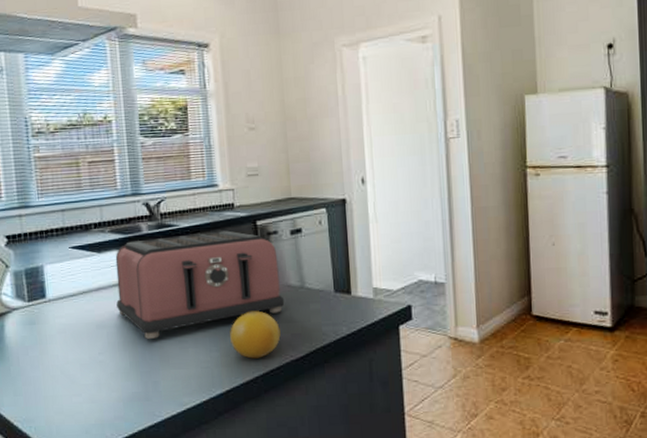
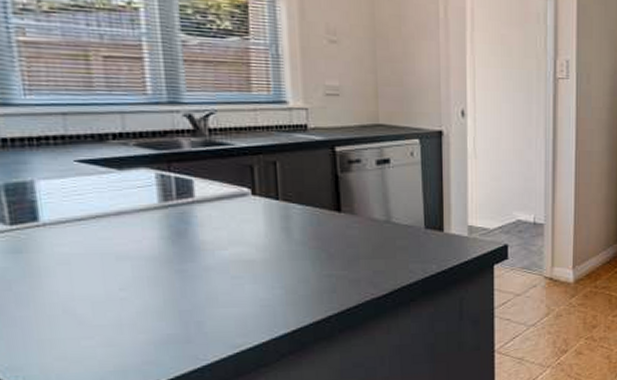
toaster: present [115,230,285,339] -> none [143,154,367,273]
fruit: present [230,311,281,359] -> none [298,246,360,297]

